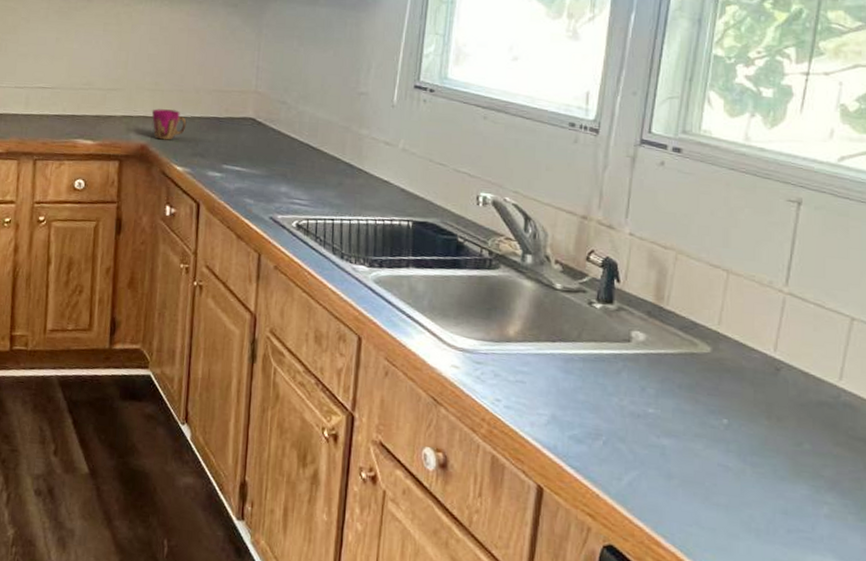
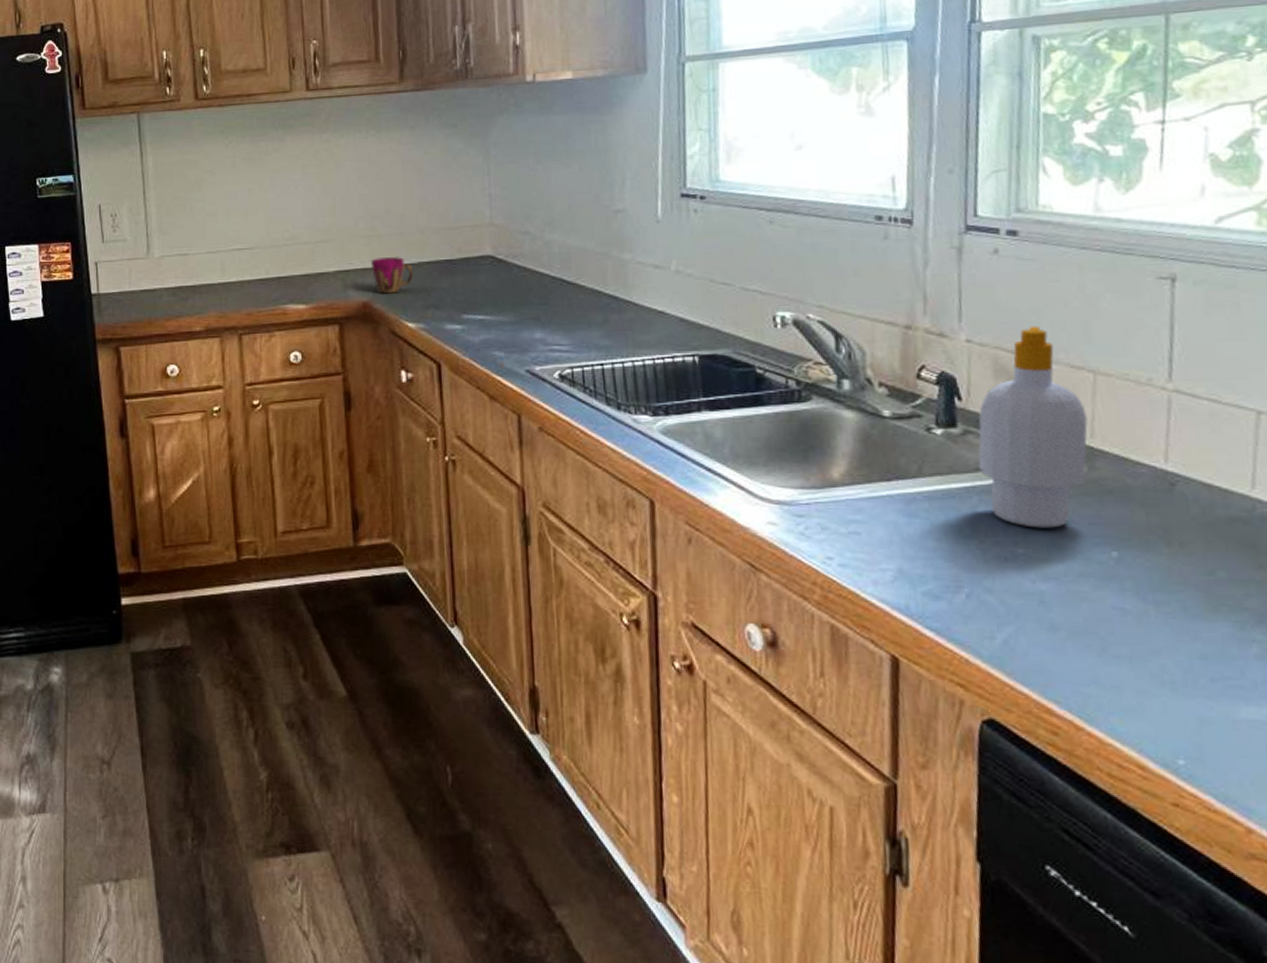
soap bottle: none [627,227,717,395] -> present [978,325,1088,528]

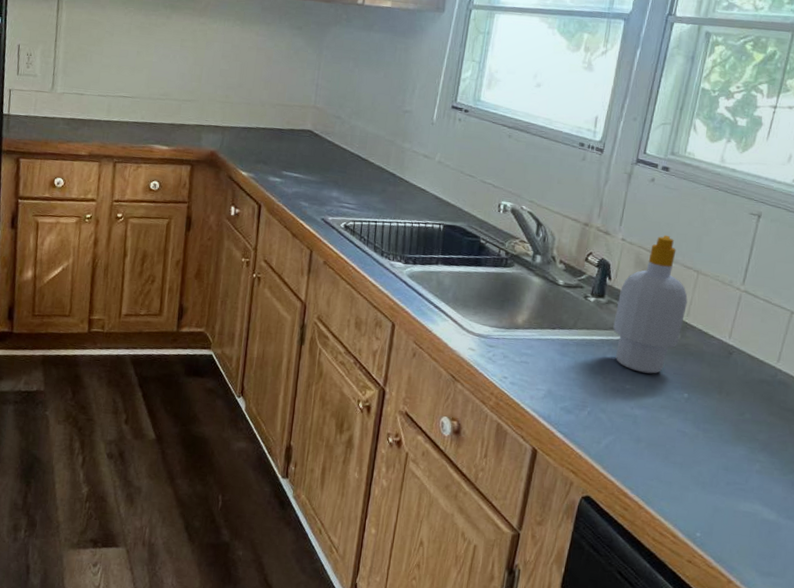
cup: present [370,257,414,294] -> none [221,119,253,148]

